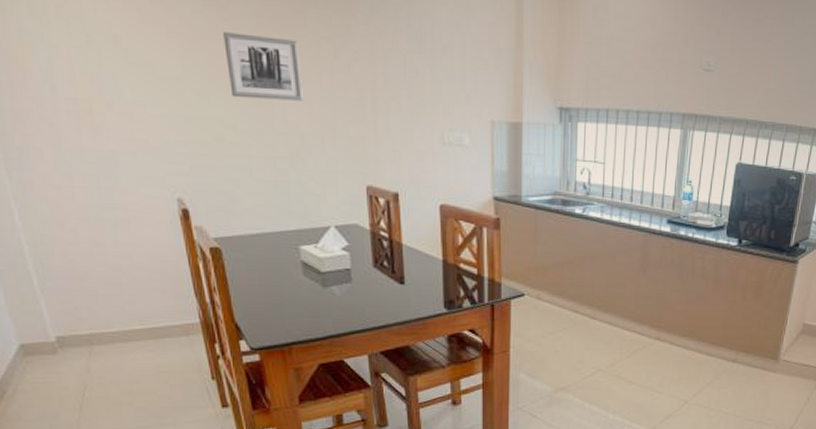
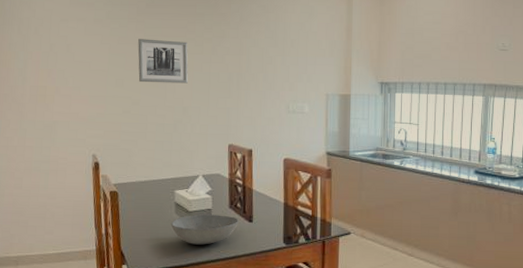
bowl: none [298,275,386,313] -> present [170,214,238,245]

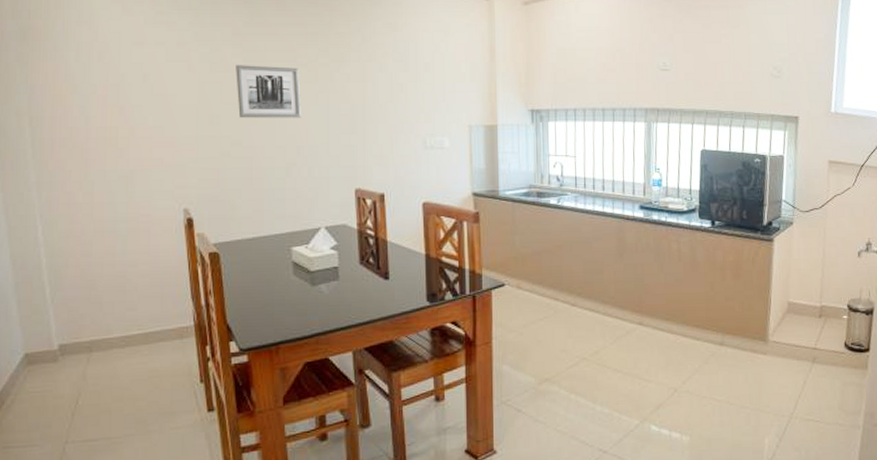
bowl: present [170,214,238,245] -> none [288,273,372,311]

